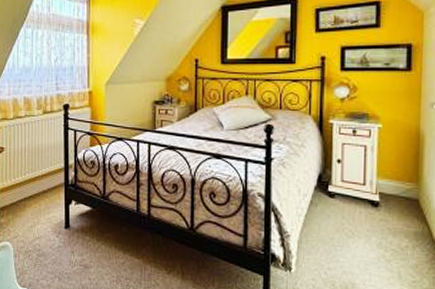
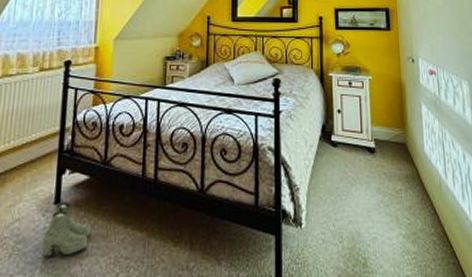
boots: none [58,227,95,270] -> present [41,201,91,257]

